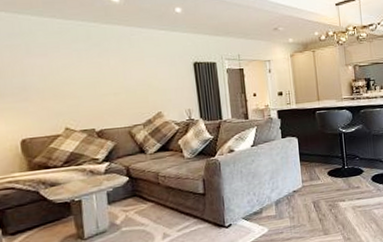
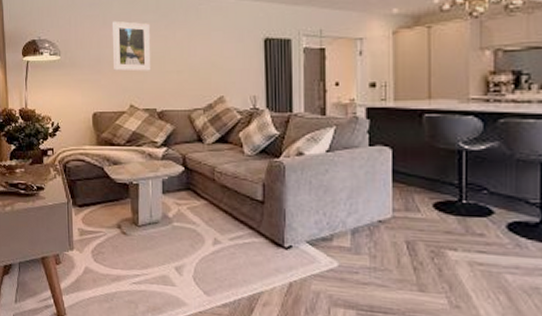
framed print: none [37,50,86,97] -> present [111,20,152,72]

